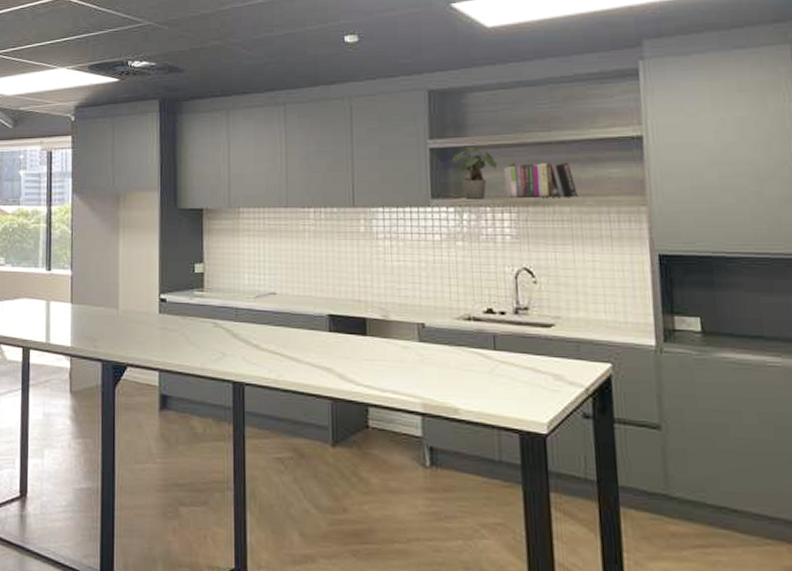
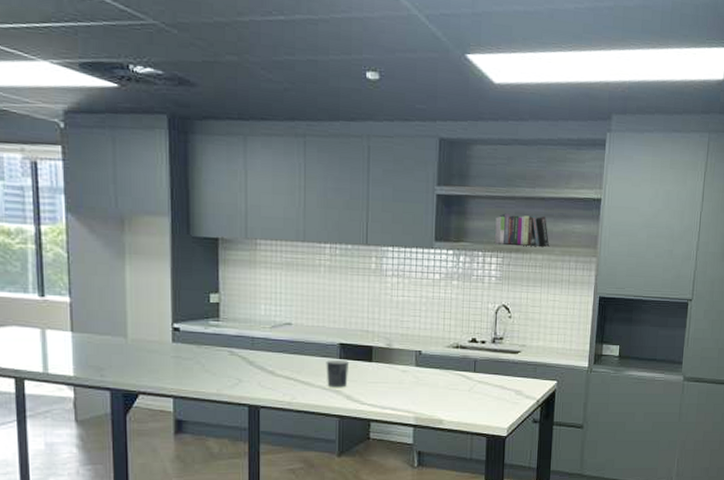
mug: none [314,333,341,368] -> present [326,360,350,390]
potted plant: present [452,146,497,201] -> none [455,195,491,245]

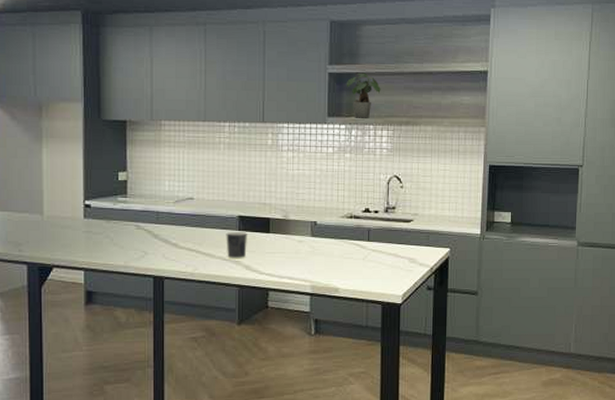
potted plant: none [455,195,491,245] -> present [346,72,381,120]
books: present [495,213,549,248] -> none [385,88,438,120]

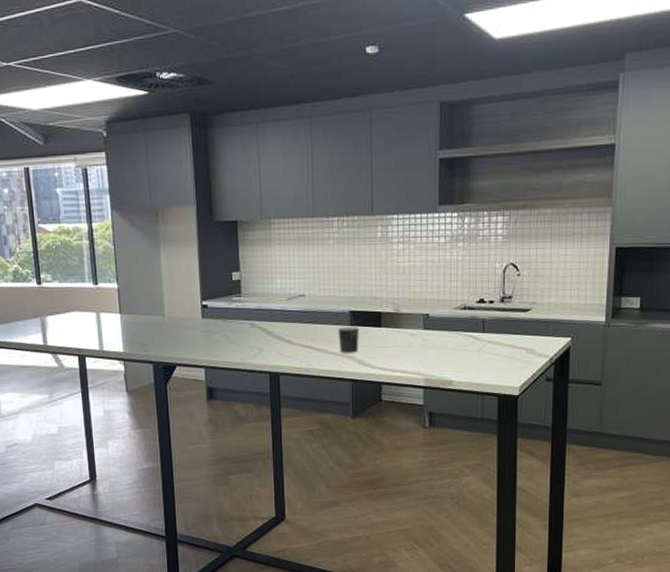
potted plant: present [346,72,381,120] -> none [458,155,496,206]

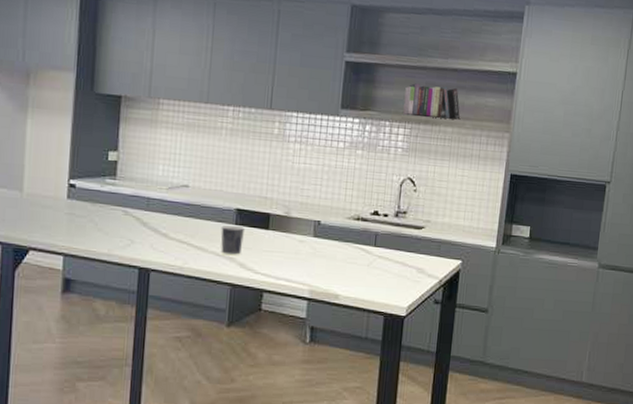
books: none [500,169,558,204] -> present [403,83,460,120]

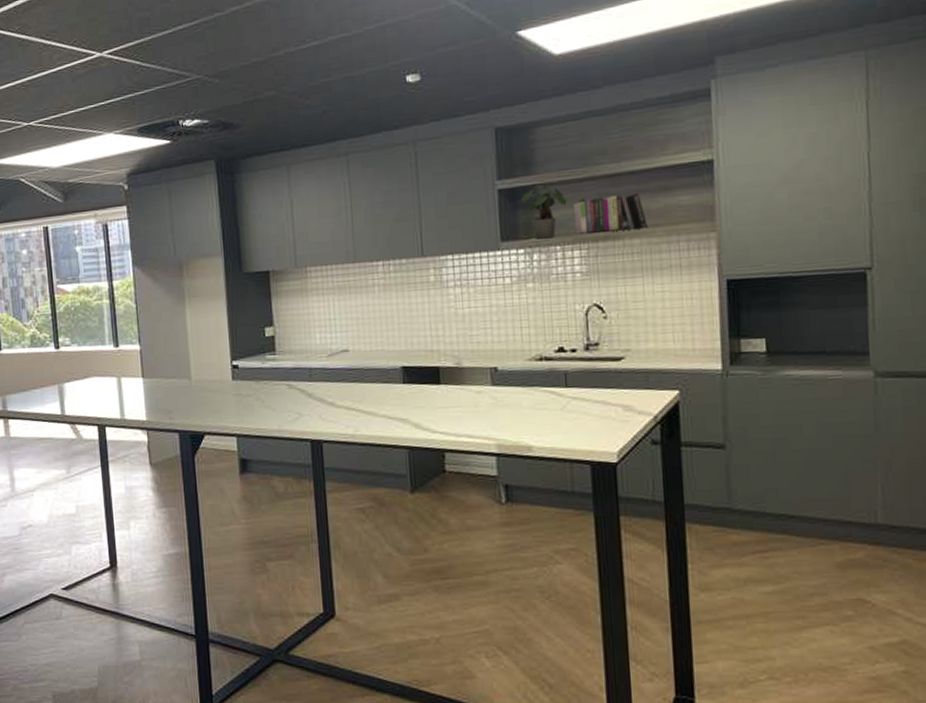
mug: present [220,225,245,257] -> none [389,385,415,418]
potted plant: none [363,63,401,115] -> present [521,183,567,241]

